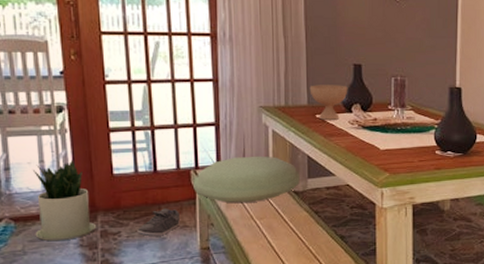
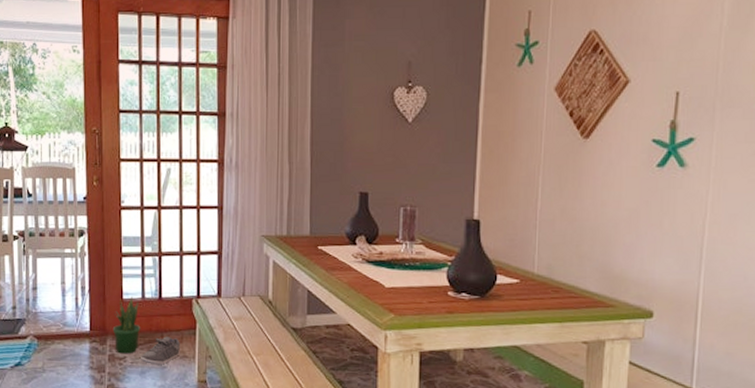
planter: present [33,160,97,242] -> none [53,283,106,362]
planter: none [103,171,136,229] -> present [112,296,141,354]
seat cushion: present [193,156,300,203] -> none [194,287,299,337]
bowl: present [309,85,348,120] -> none [312,214,353,252]

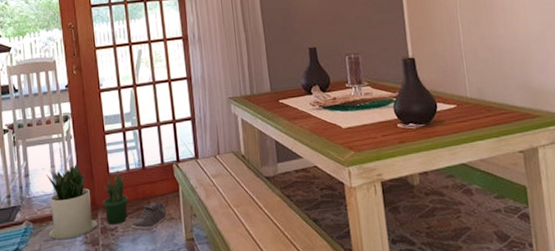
planter: none [53,283,106,362] -> present [47,163,98,240]

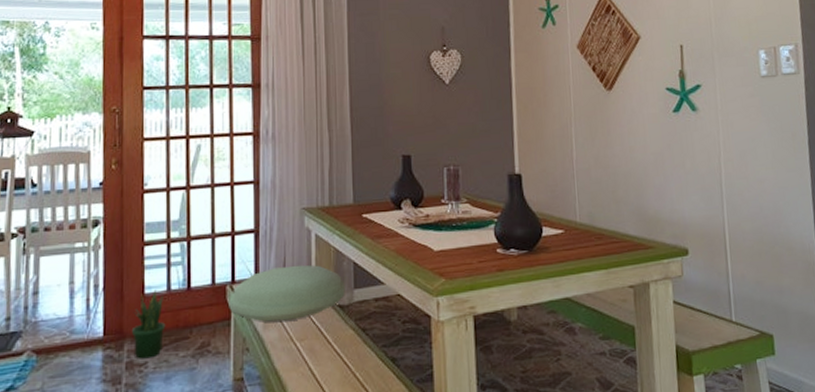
planter: present [47,163,98,240] -> none [56,280,123,377]
shoe: present [131,202,167,231] -> none [165,331,212,367]
seat cushion: none [176,144,271,193] -> present [229,264,345,322]

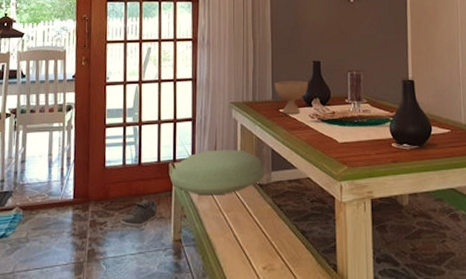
planter: present [131,289,166,359] -> none [94,163,121,219]
shoe: none [165,331,212,367] -> present [120,199,157,227]
bowl: none [355,179,397,220] -> present [274,81,308,114]

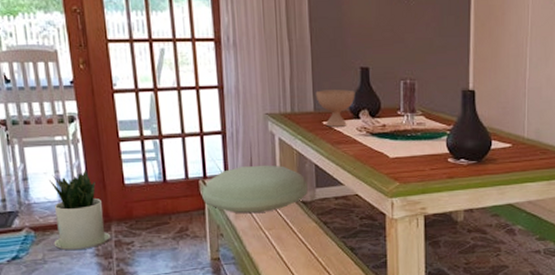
planter: none [37,153,88,230] -> present [49,170,111,251]
shoe: present [120,199,157,227] -> none [149,218,190,247]

